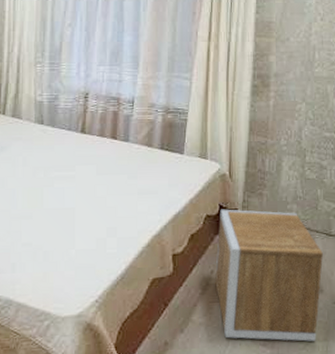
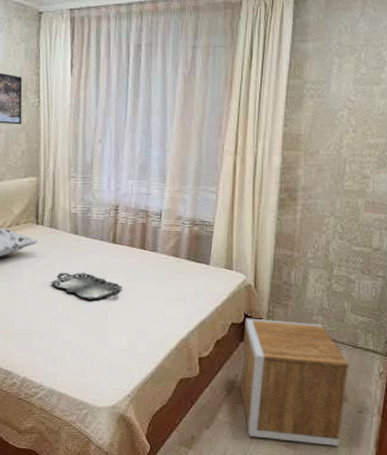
serving tray: none [11,166,91,195] -> present [51,273,122,299]

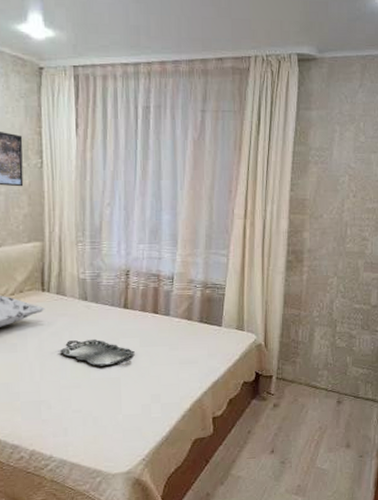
nightstand: present [240,318,348,446] -> none [252,376,350,490]

